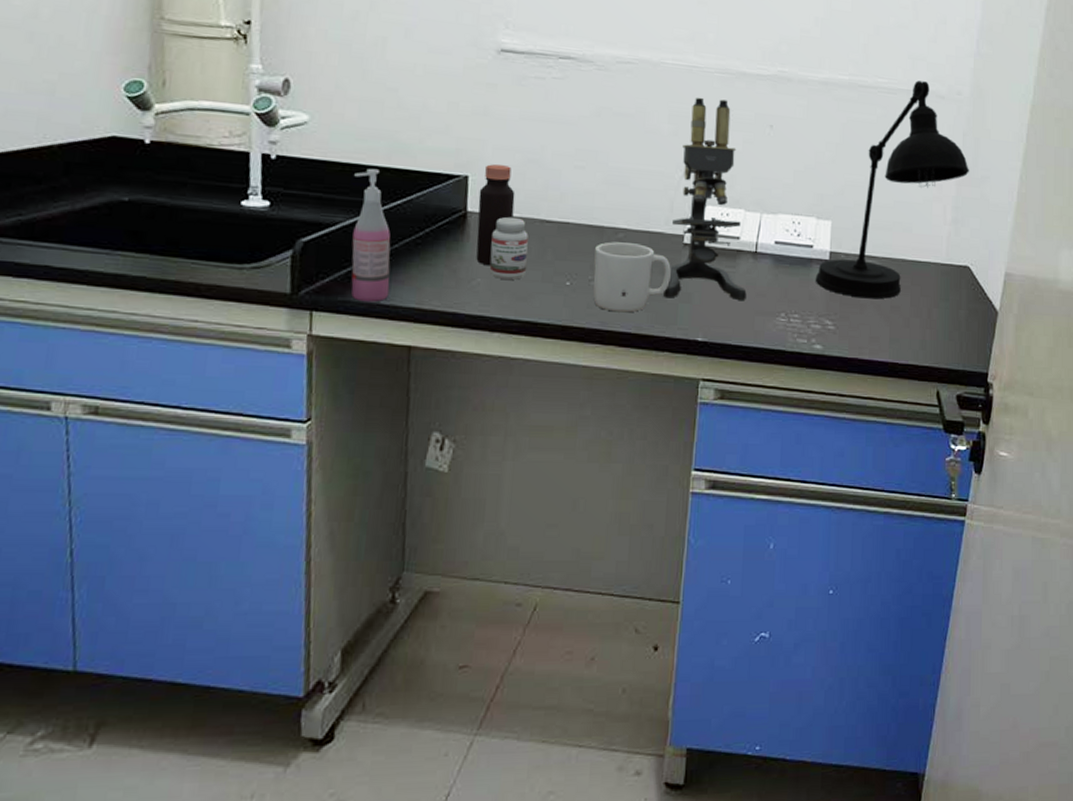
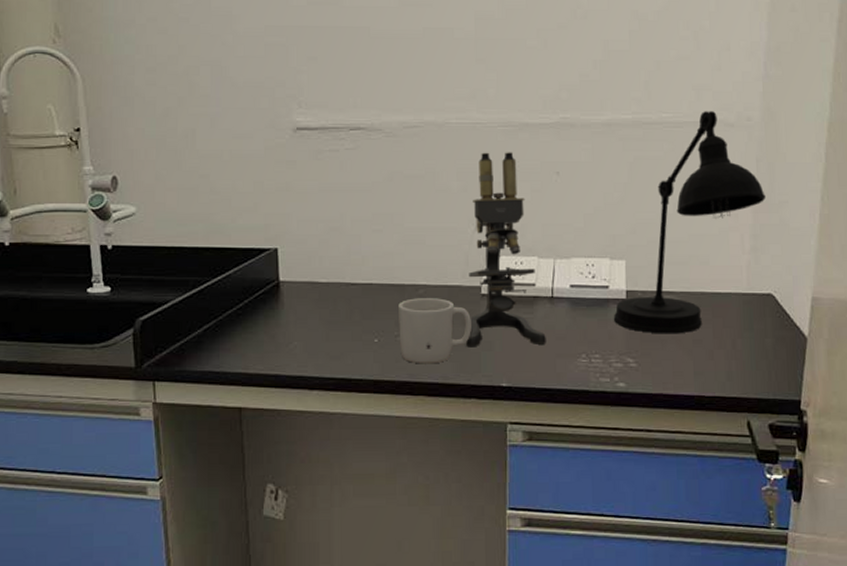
soap dispenser: present [351,168,391,303] -> none [179,249,218,370]
bottle: present [476,164,515,266] -> none [288,236,321,330]
medicine bottle: present [489,216,529,281] -> none [304,282,338,342]

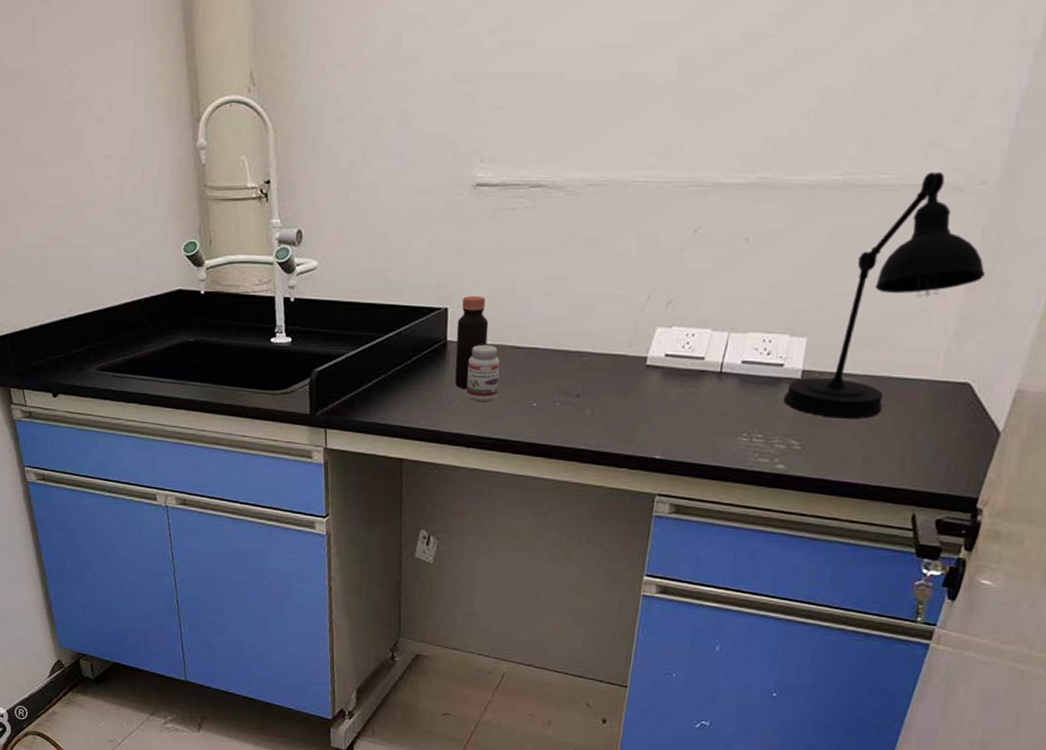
bottle: none [288,236,321,330] -> present [455,296,489,390]
medicine bottle: none [304,282,338,342] -> present [466,344,500,403]
mug: present [398,298,471,364] -> none [557,365,633,432]
microscope: present [466,152,546,348] -> none [624,214,708,420]

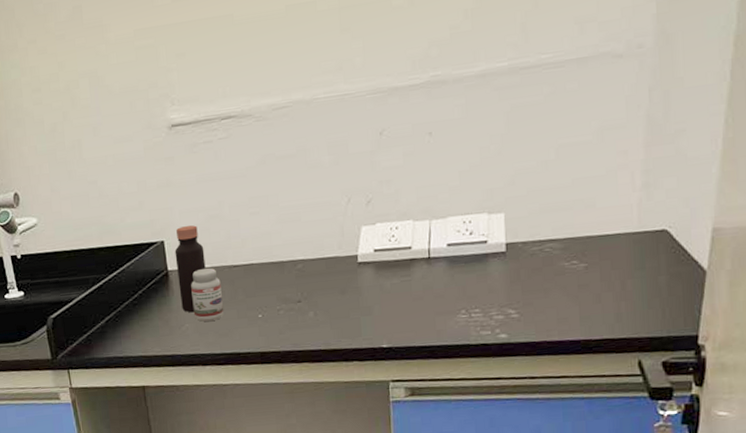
desk lamp: present [784,172,985,419] -> none [494,44,659,283]

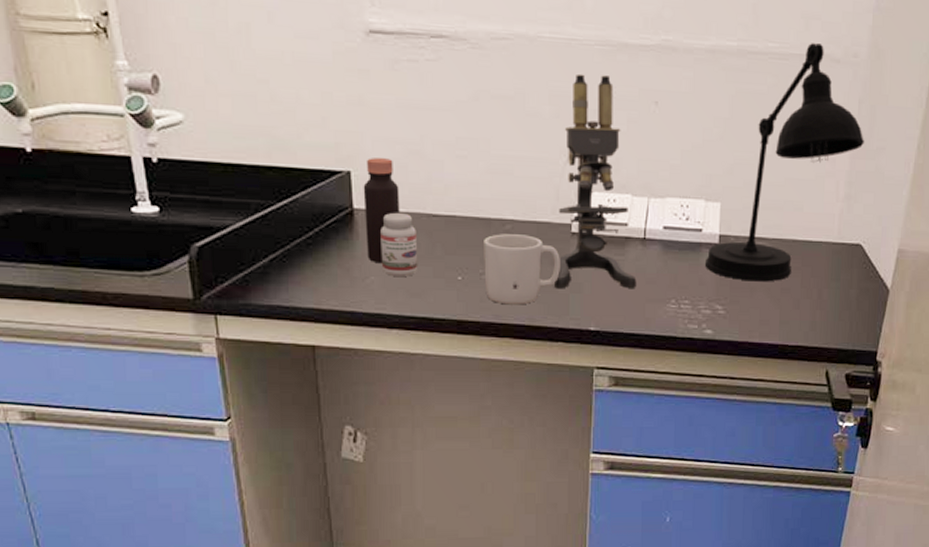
mug: none [279,270,350,334] -> present [484,234,560,305]
microscope: none [345,119,425,314] -> present [554,73,637,289]
desk lamp: none [494,44,659,283] -> present [706,43,864,282]

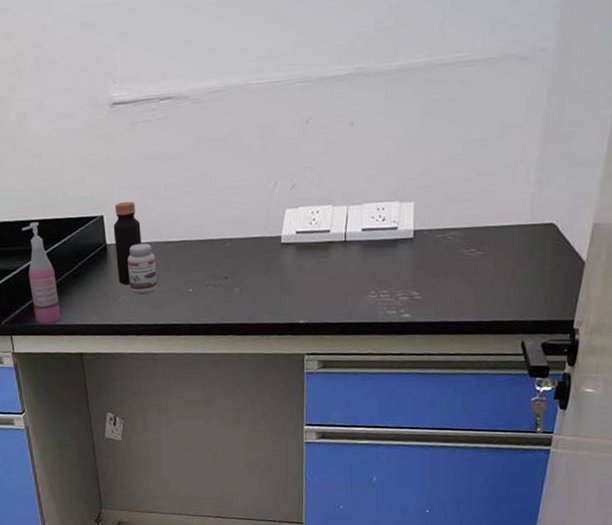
soap dispenser: none [237,167,287,304] -> present [22,221,61,325]
mug: present [484,234,560,305] -> none [209,249,273,308]
microscope: present [554,73,637,289] -> none [268,107,339,291]
desk lamp: present [706,43,864,282] -> none [402,45,554,268]

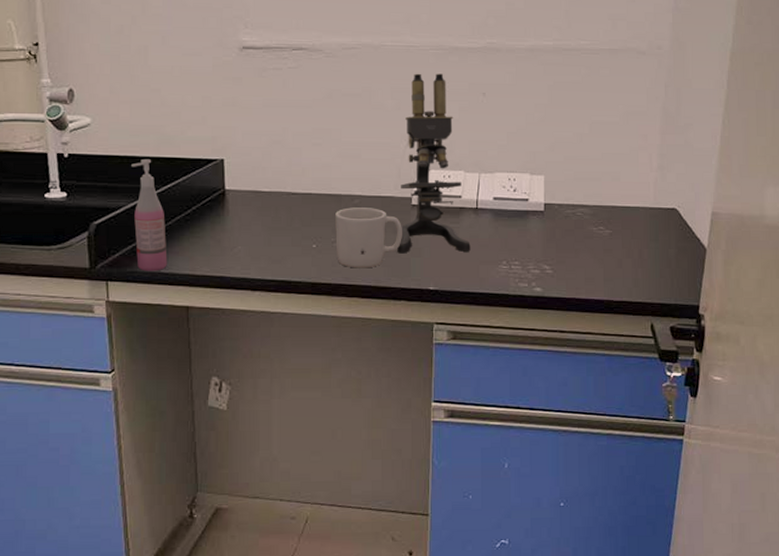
bottle: present [113,202,142,285] -> none [234,148,264,235]
medicine bottle: present [127,243,158,295] -> none [247,191,279,247]
mug: none [209,249,273,308] -> present [335,207,402,269]
microscope: none [268,107,339,291] -> present [397,73,471,254]

